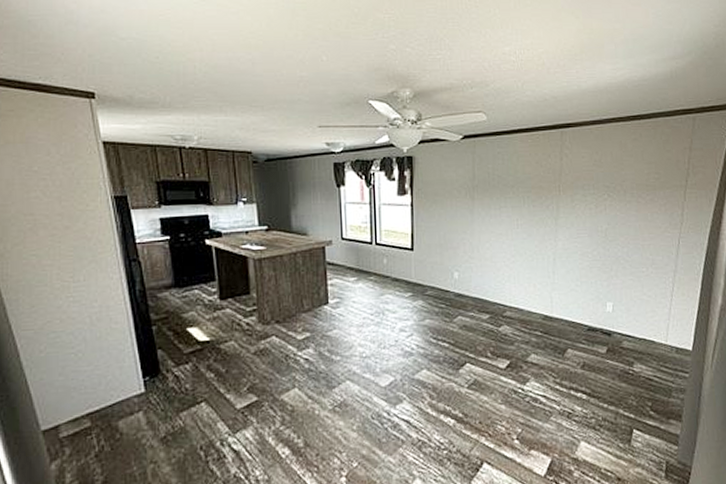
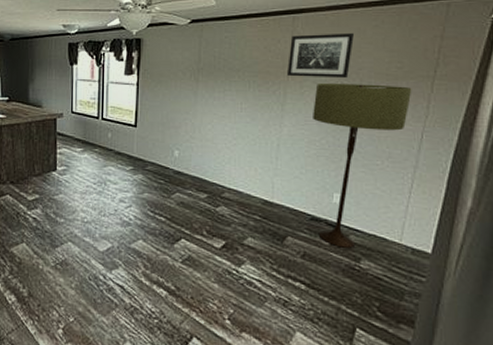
wall art: none [558,146,617,191] -> present [286,32,355,79]
floor lamp: none [584,195,669,354] -> present [313,82,412,248]

